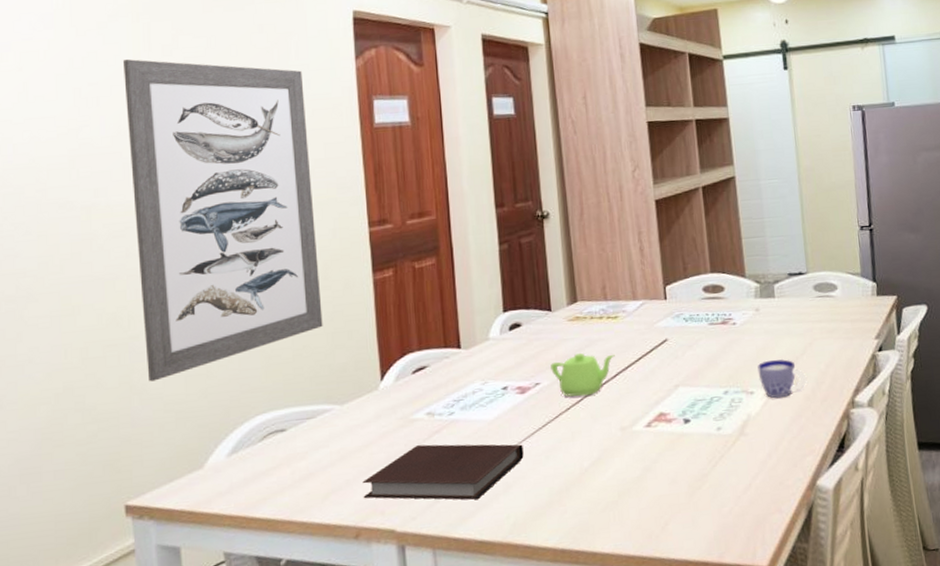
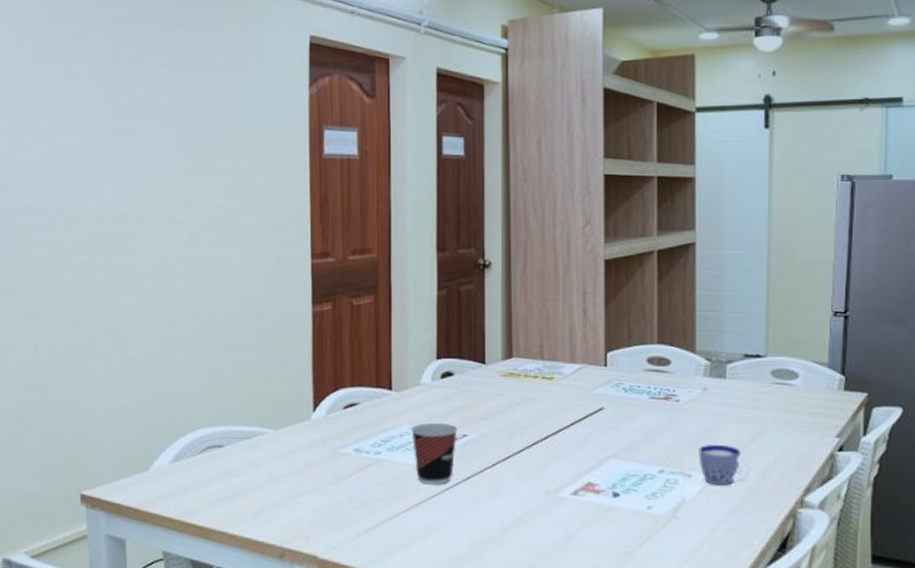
wall art: present [123,59,323,382] -> none [95,73,263,384]
notebook: present [362,444,524,500] -> none [290,479,446,541]
cup: none [483,374,530,439] -> present [411,422,458,485]
teapot: present [551,352,615,397] -> none [480,410,547,454]

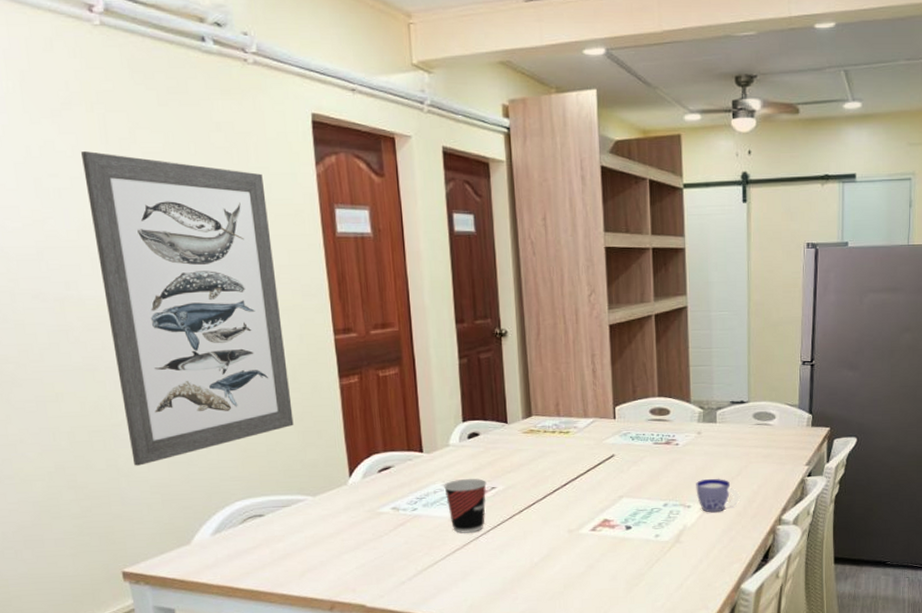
wall art: none [95,73,263,384] -> present [81,151,294,466]

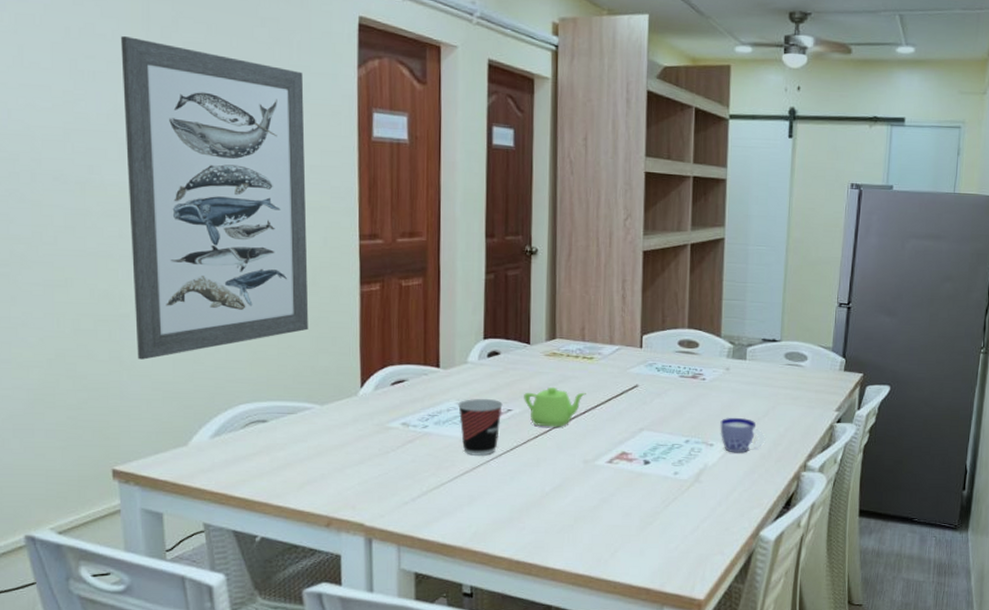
teapot: none [506,462,565,501] -> present [524,386,586,427]

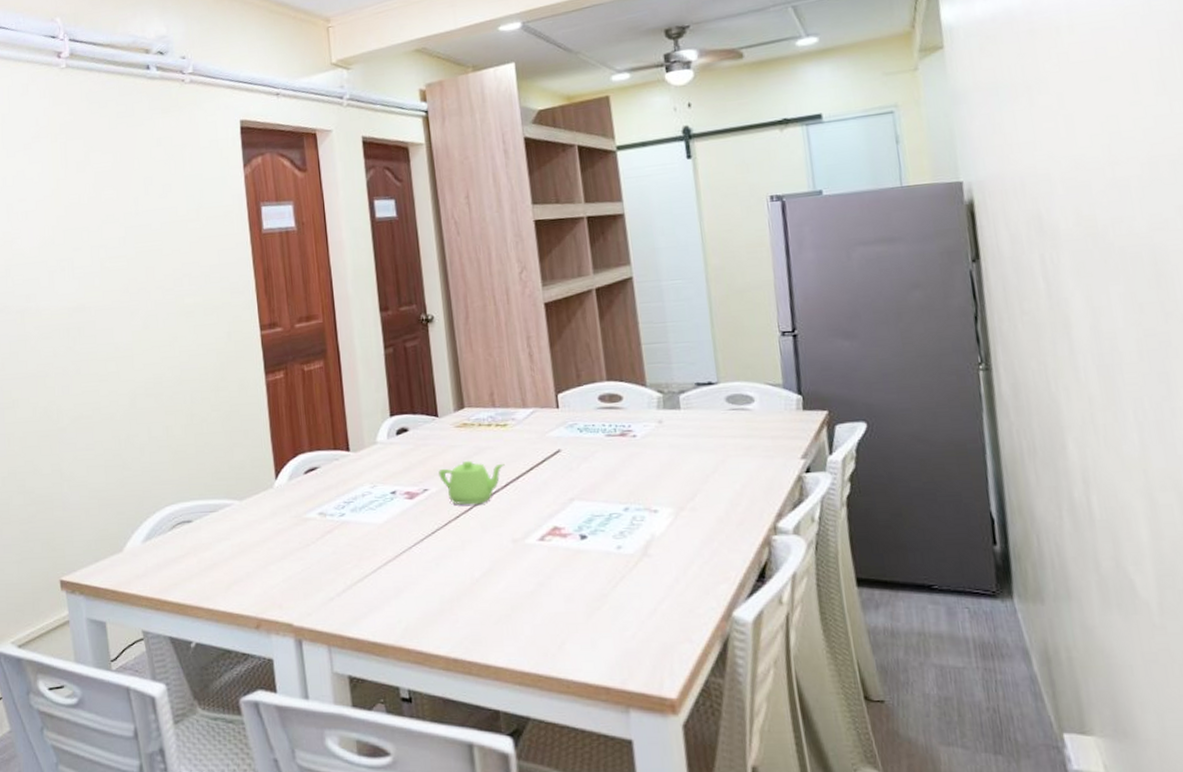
wall art: present [121,36,309,360] -> none [46,176,222,470]
cup: present [458,398,503,456] -> none [372,479,418,543]
cup: present [720,417,765,453] -> none [661,476,720,519]

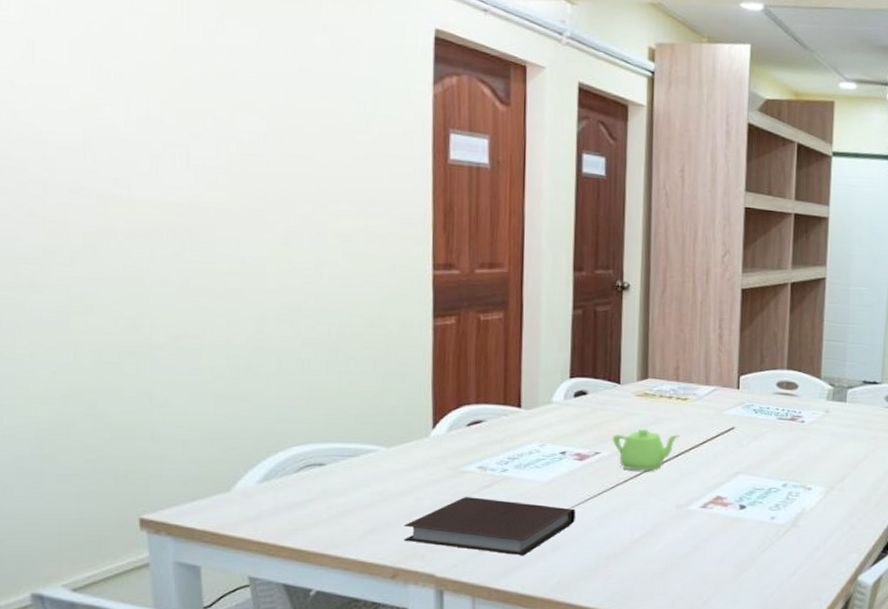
notebook: none [261,543,414,602] -> present [404,497,576,556]

